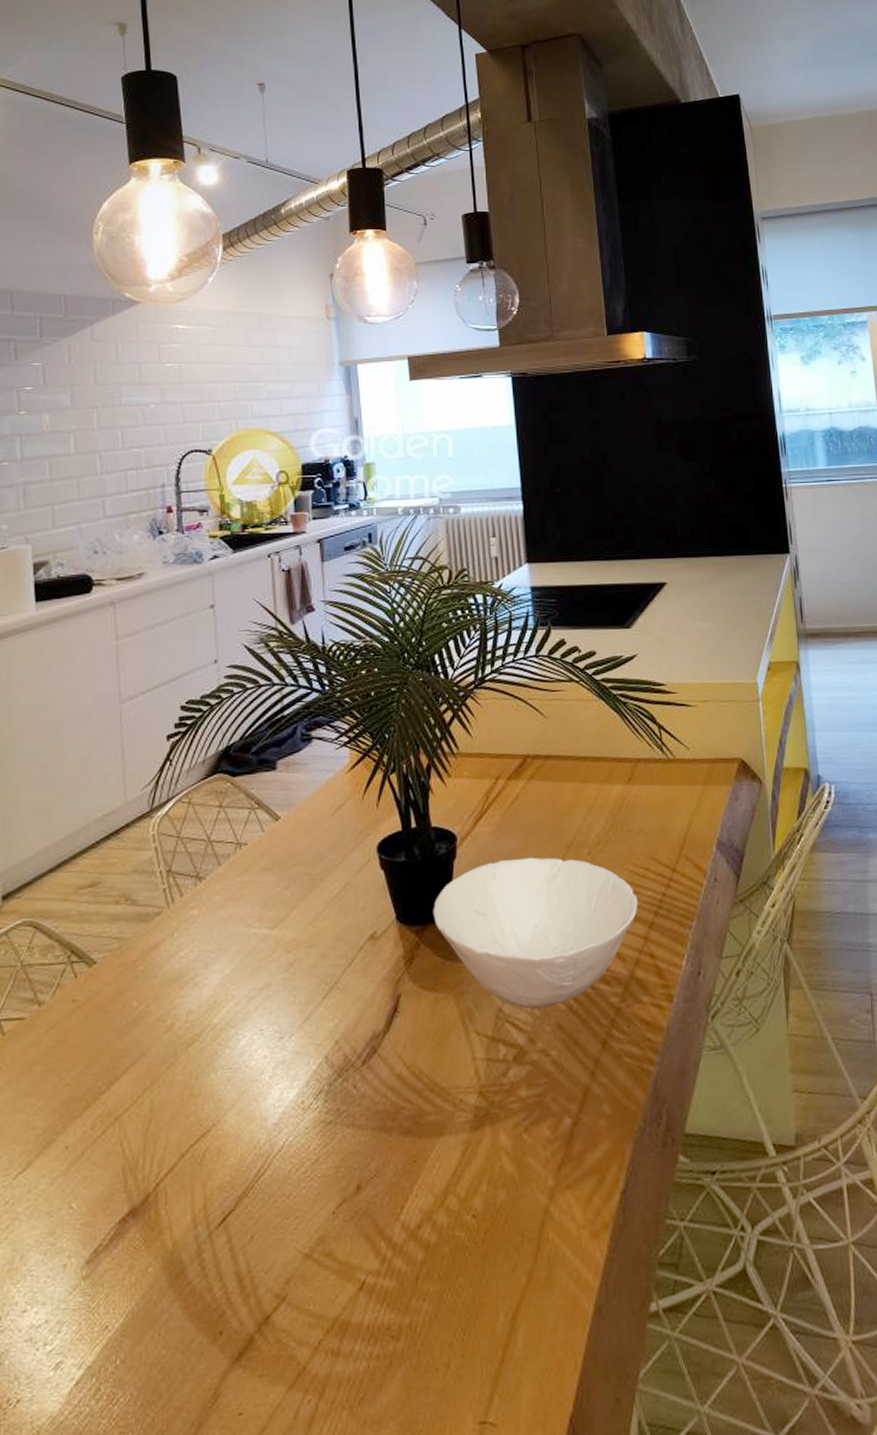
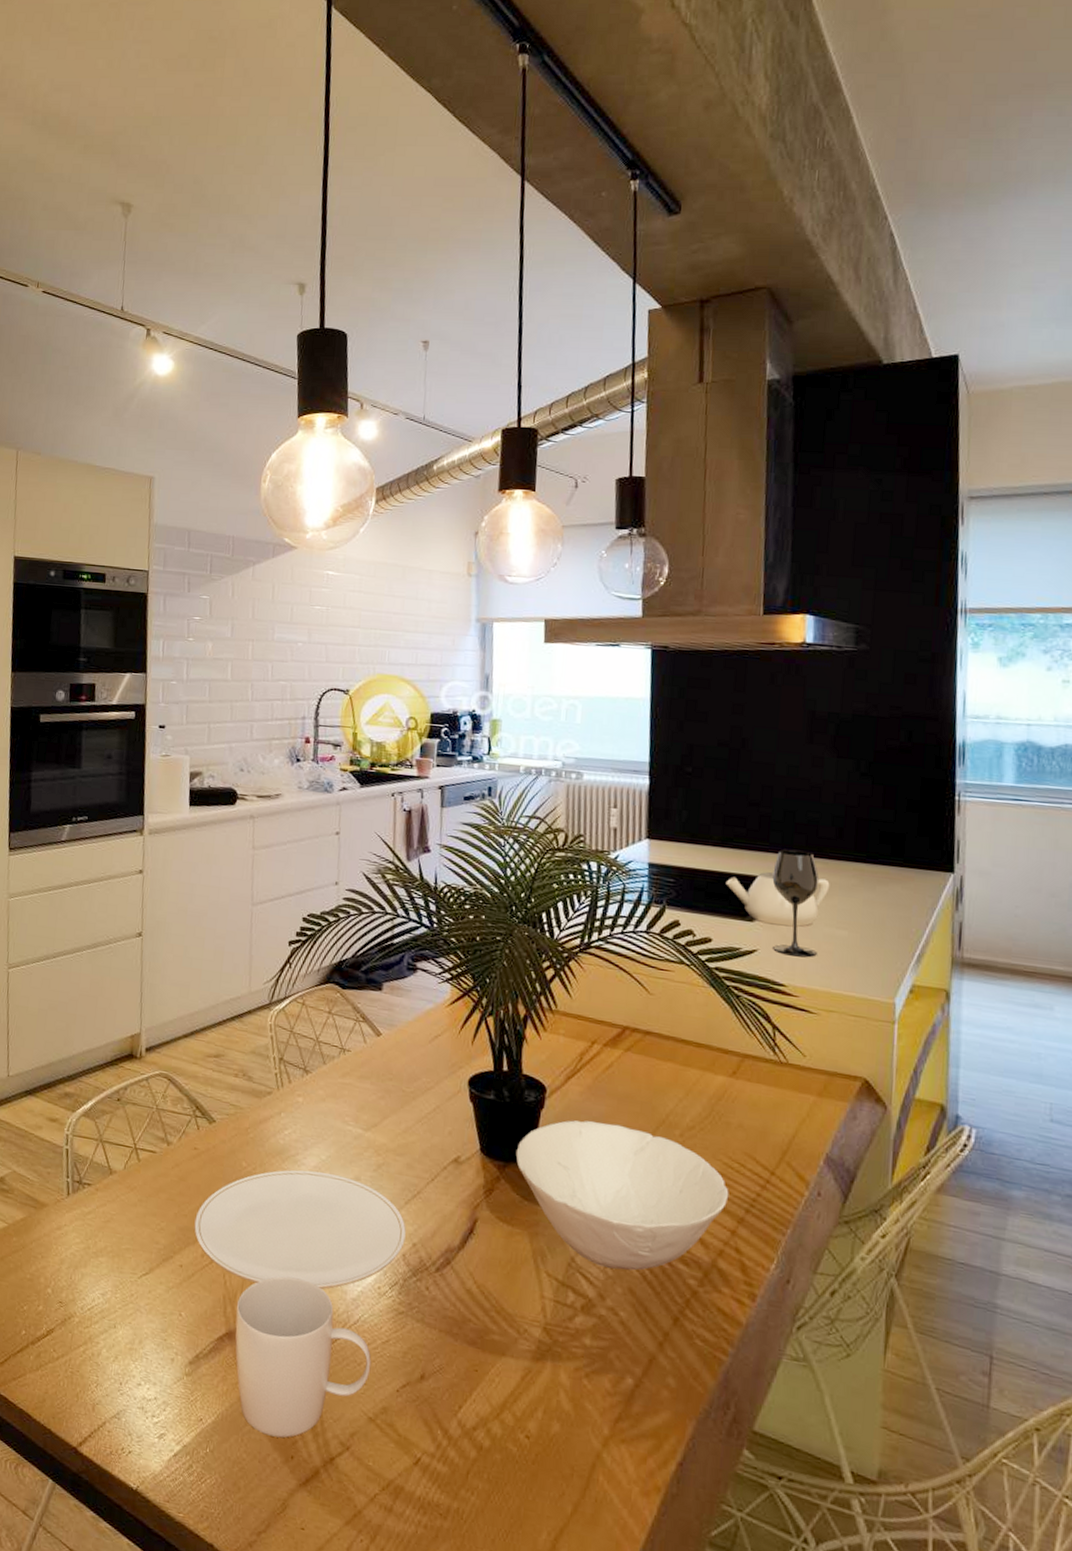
plate: none [80,986,326,1141] -> present [194,1169,406,1290]
mug: none [139,1118,302,1318] -> present [235,1276,372,1438]
teapot: none [602,573,692,628] -> present [725,867,830,927]
wineglass: none [642,553,688,655] -> present [772,849,820,957]

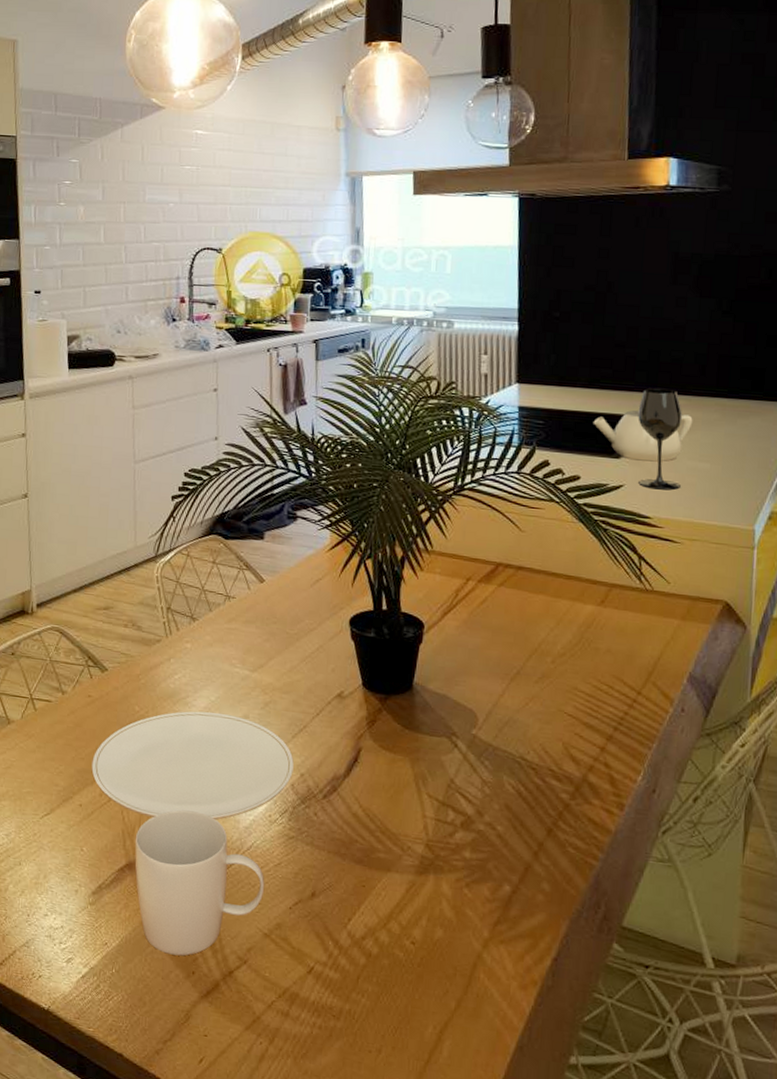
bowl: present [515,1120,729,1271] -> none [396,652,599,789]

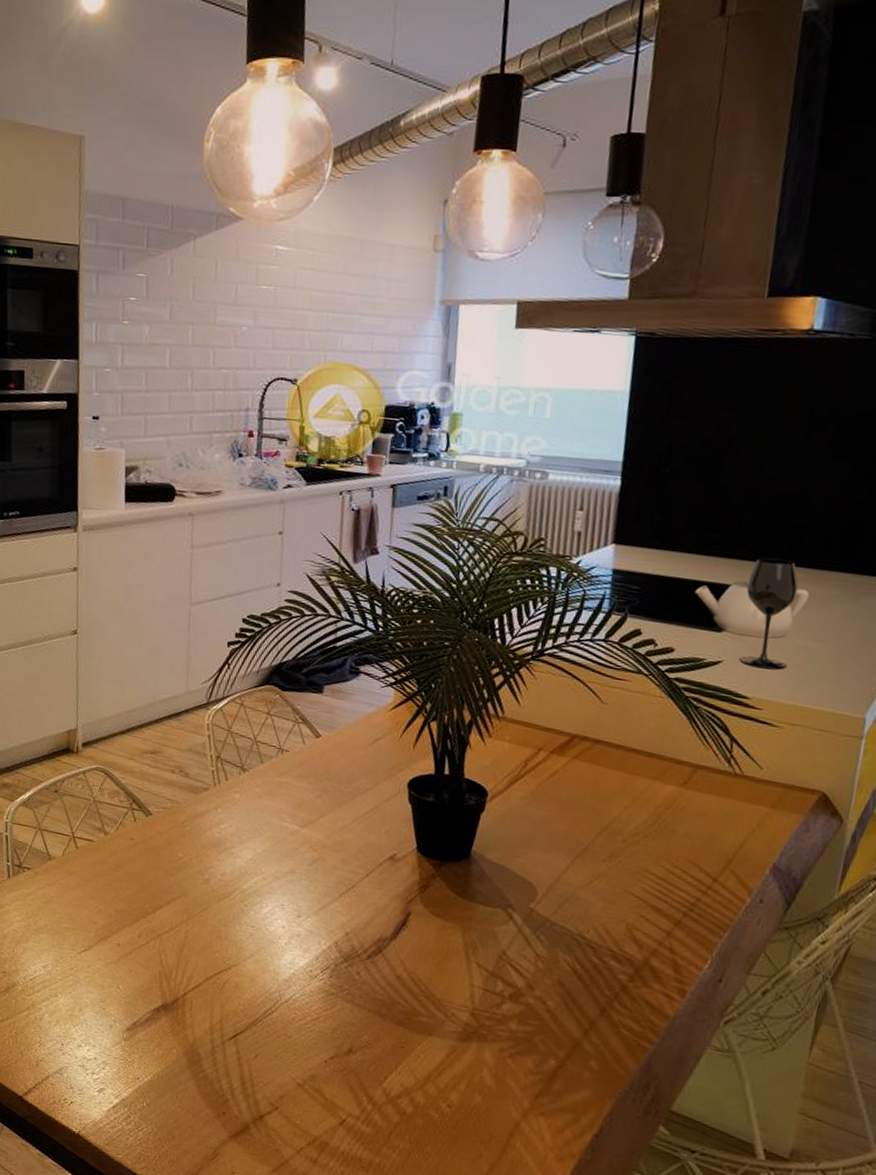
plate: present [91,711,294,821] -> none [131,861,340,971]
mug: present [134,810,265,956] -> none [170,957,302,1097]

